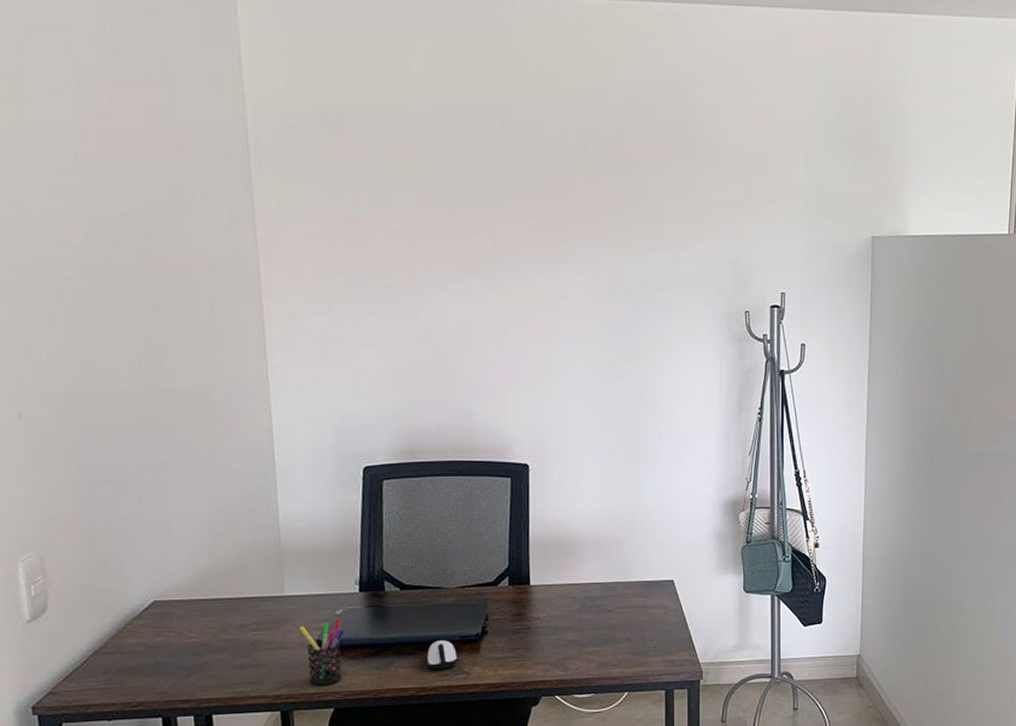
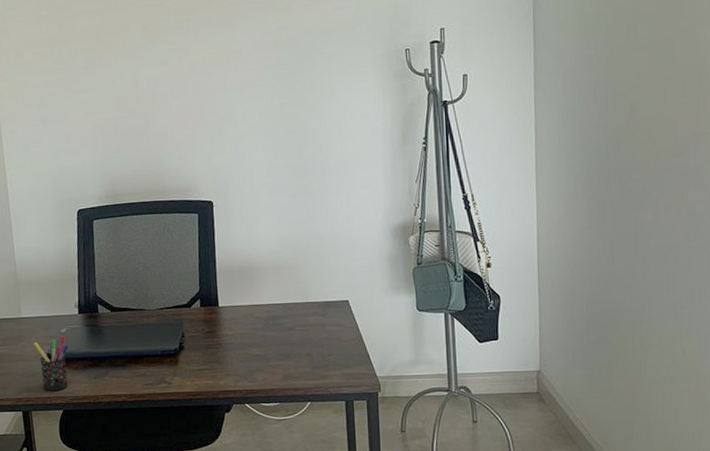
computer mouse: present [426,640,459,670] -> none [134,354,161,379]

